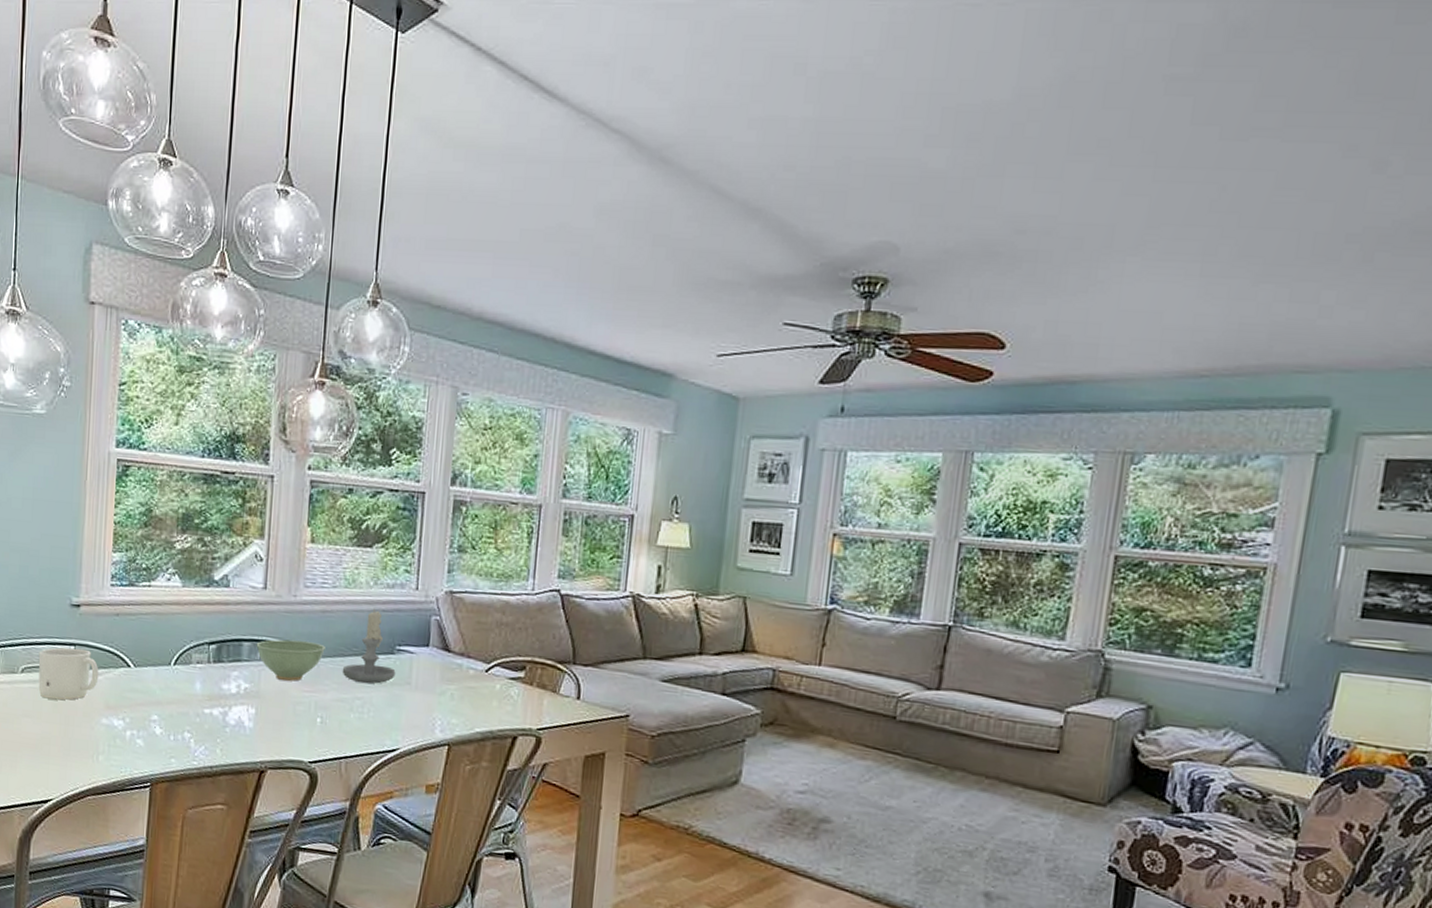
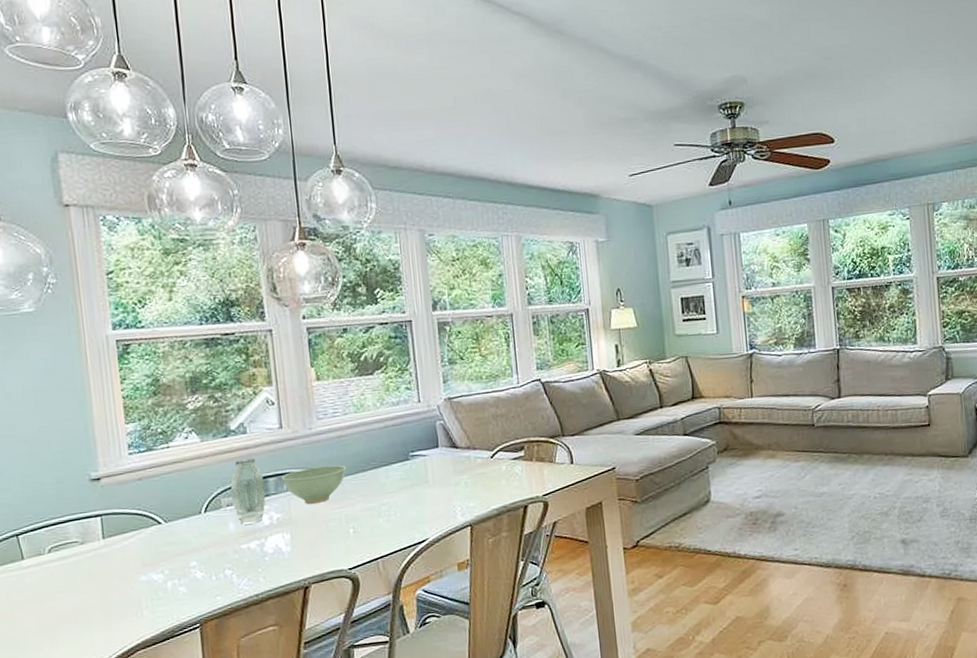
mug: present [38,647,99,701] -> none [64,517,131,572]
vase: none [203,614,239,688] -> present [231,458,266,525]
candle: present [342,608,396,684] -> none [364,425,414,491]

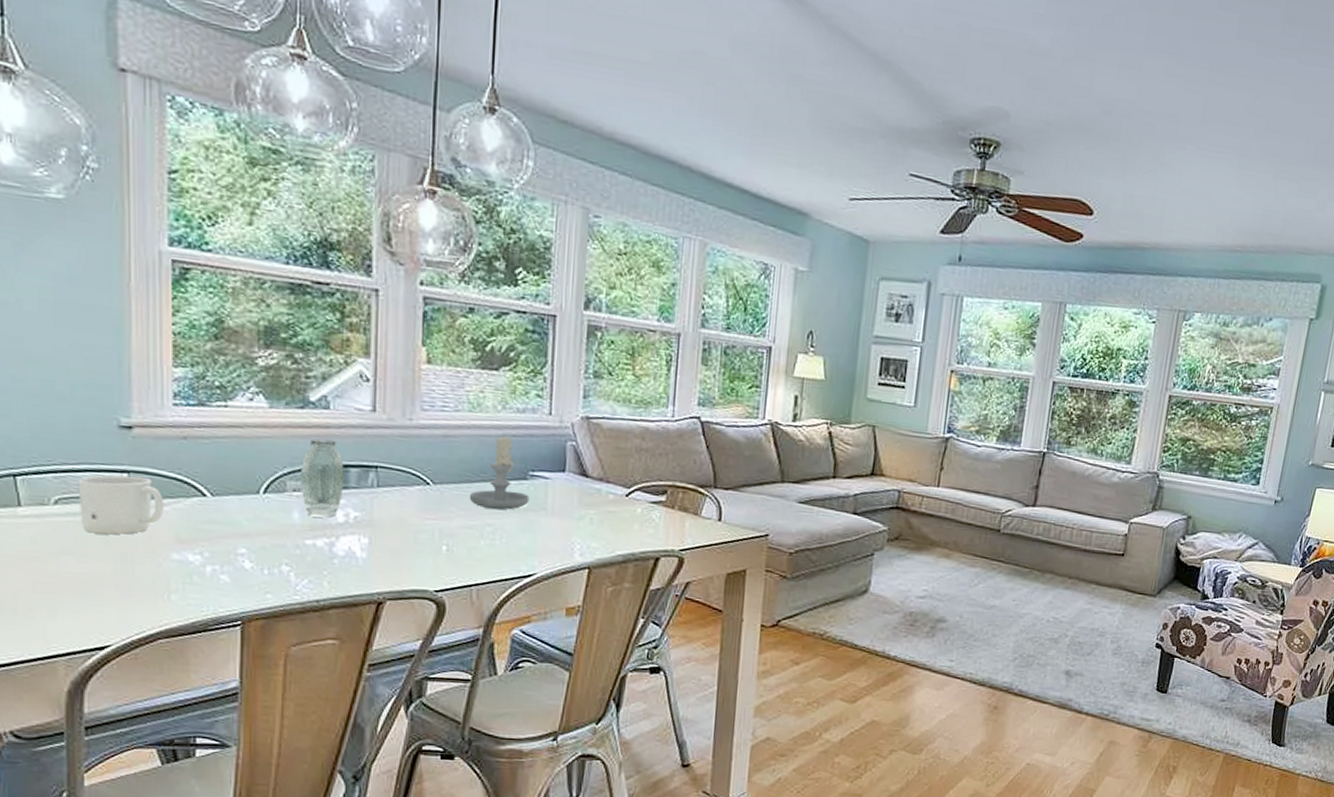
mug: none [64,517,131,572] -> present [78,475,164,535]
bowl: present [281,465,346,504] -> none [366,465,449,509]
candle: none [364,425,414,491] -> present [469,433,530,510]

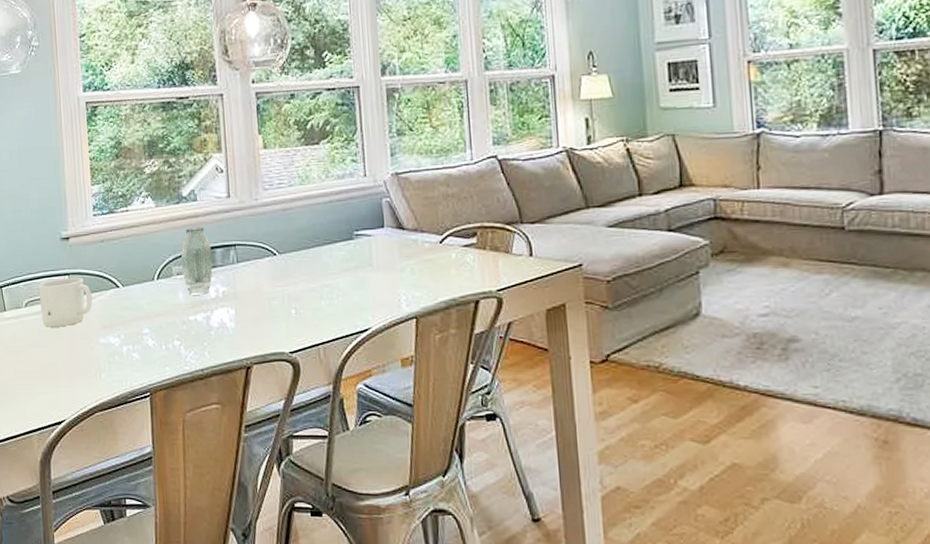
candle: present [469,433,530,510] -> none [308,199,357,271]

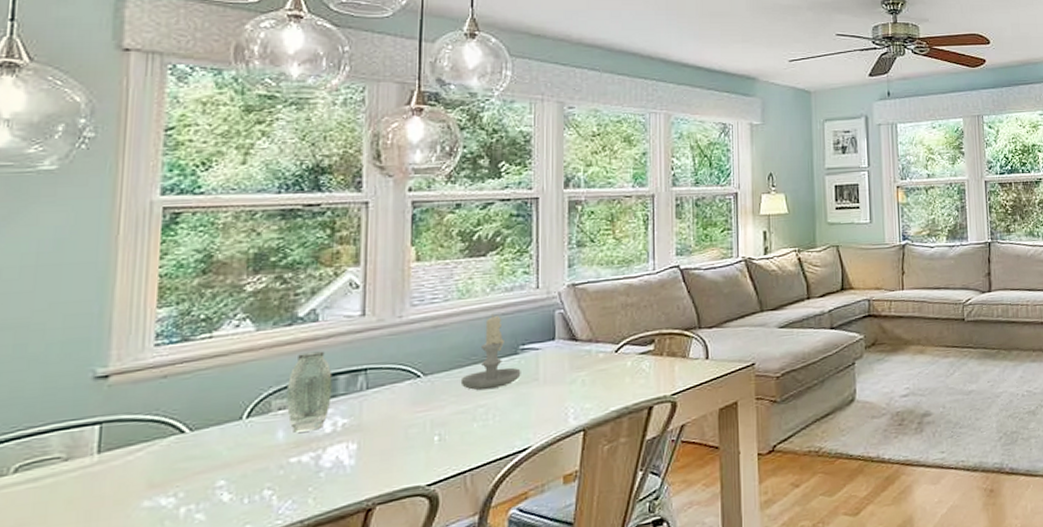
mug: present [38,277,93,327] -> none [42,424,138,497]
candle: none [308,199,357,271] -> present [460,313,521,391]

